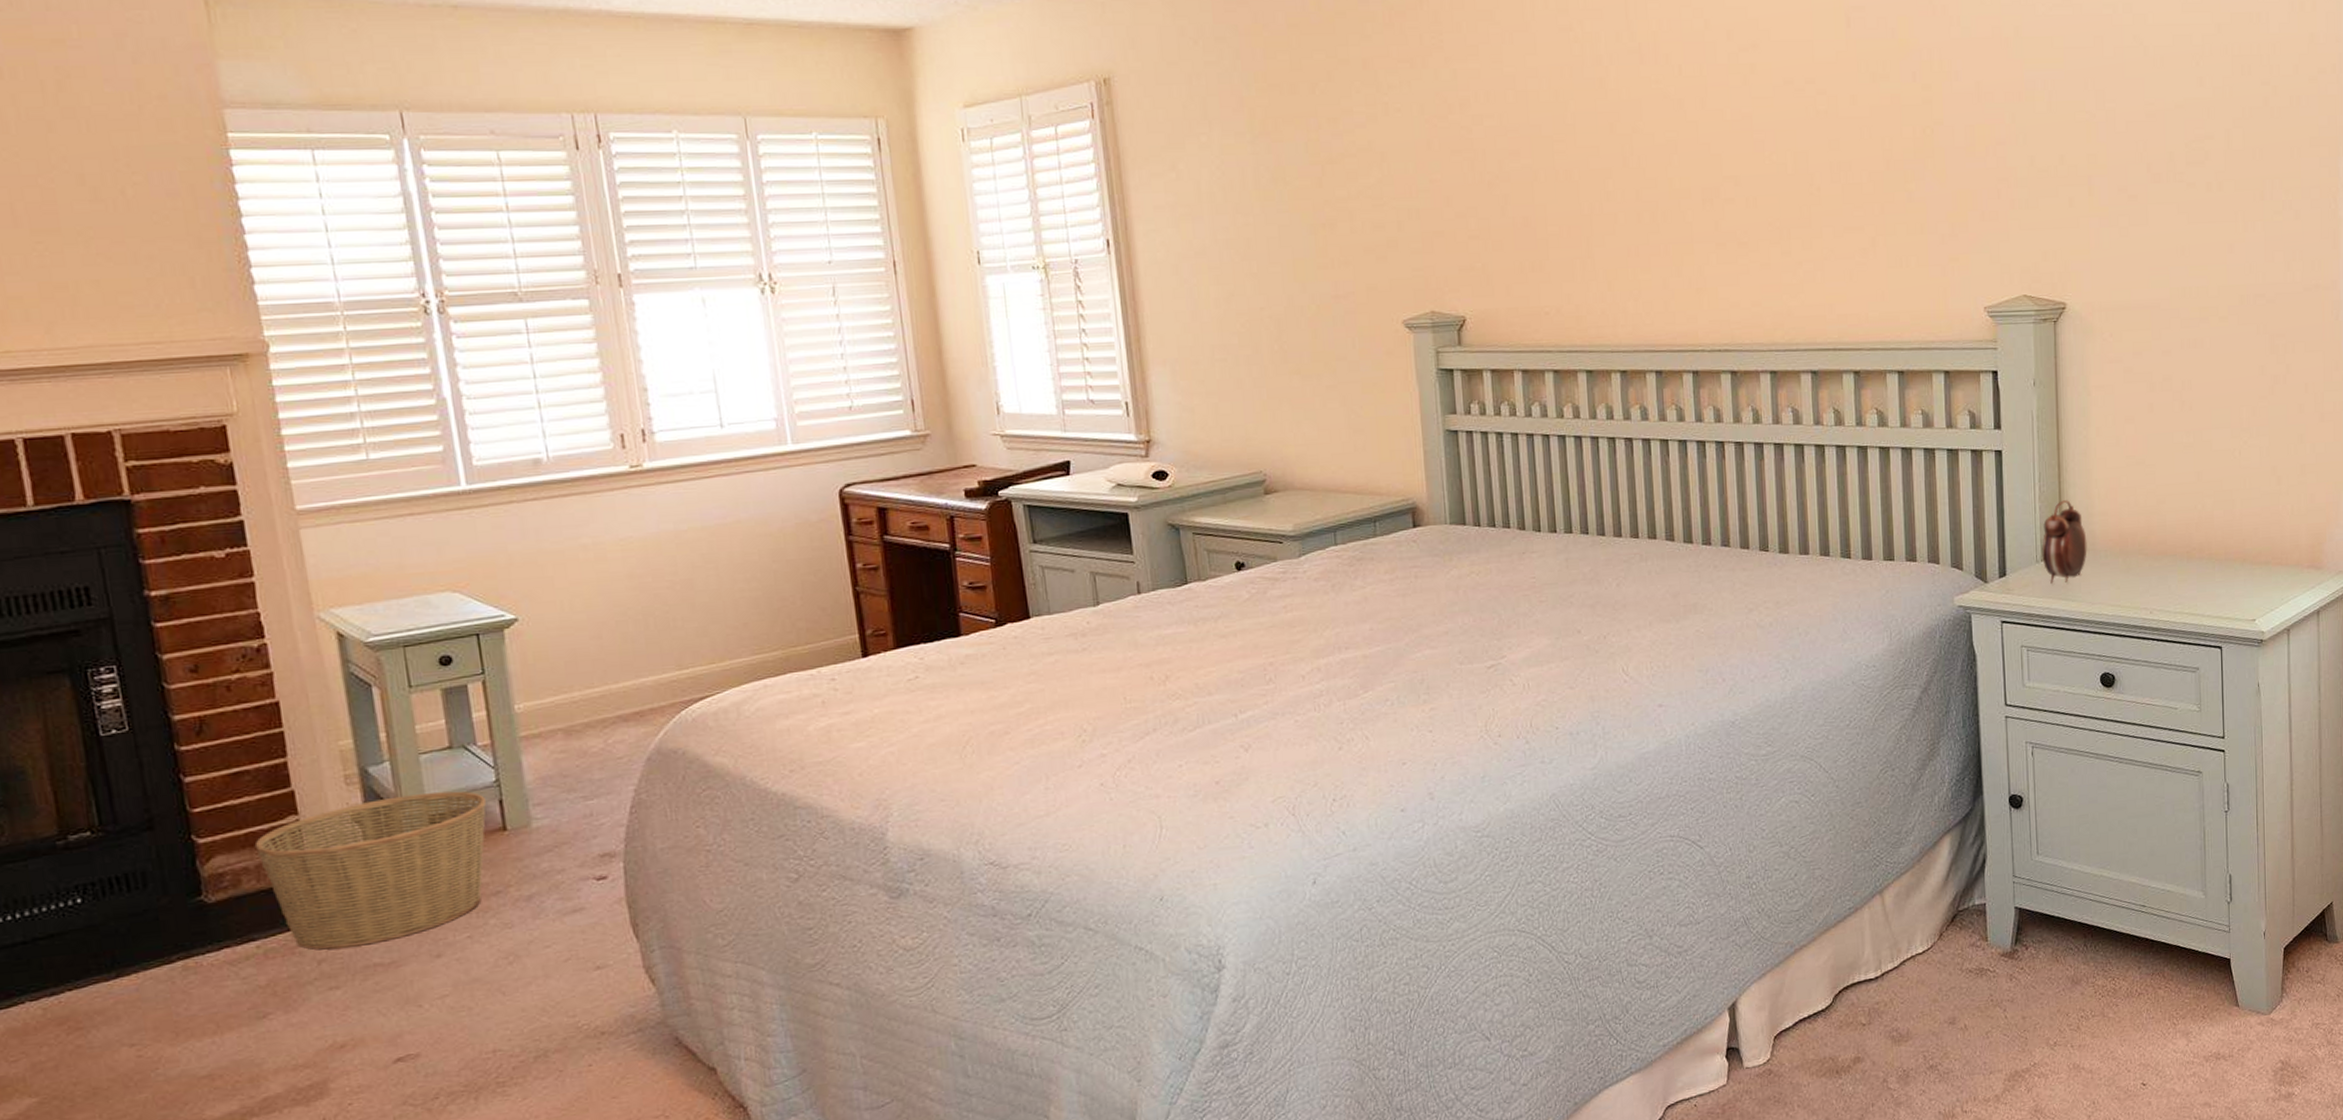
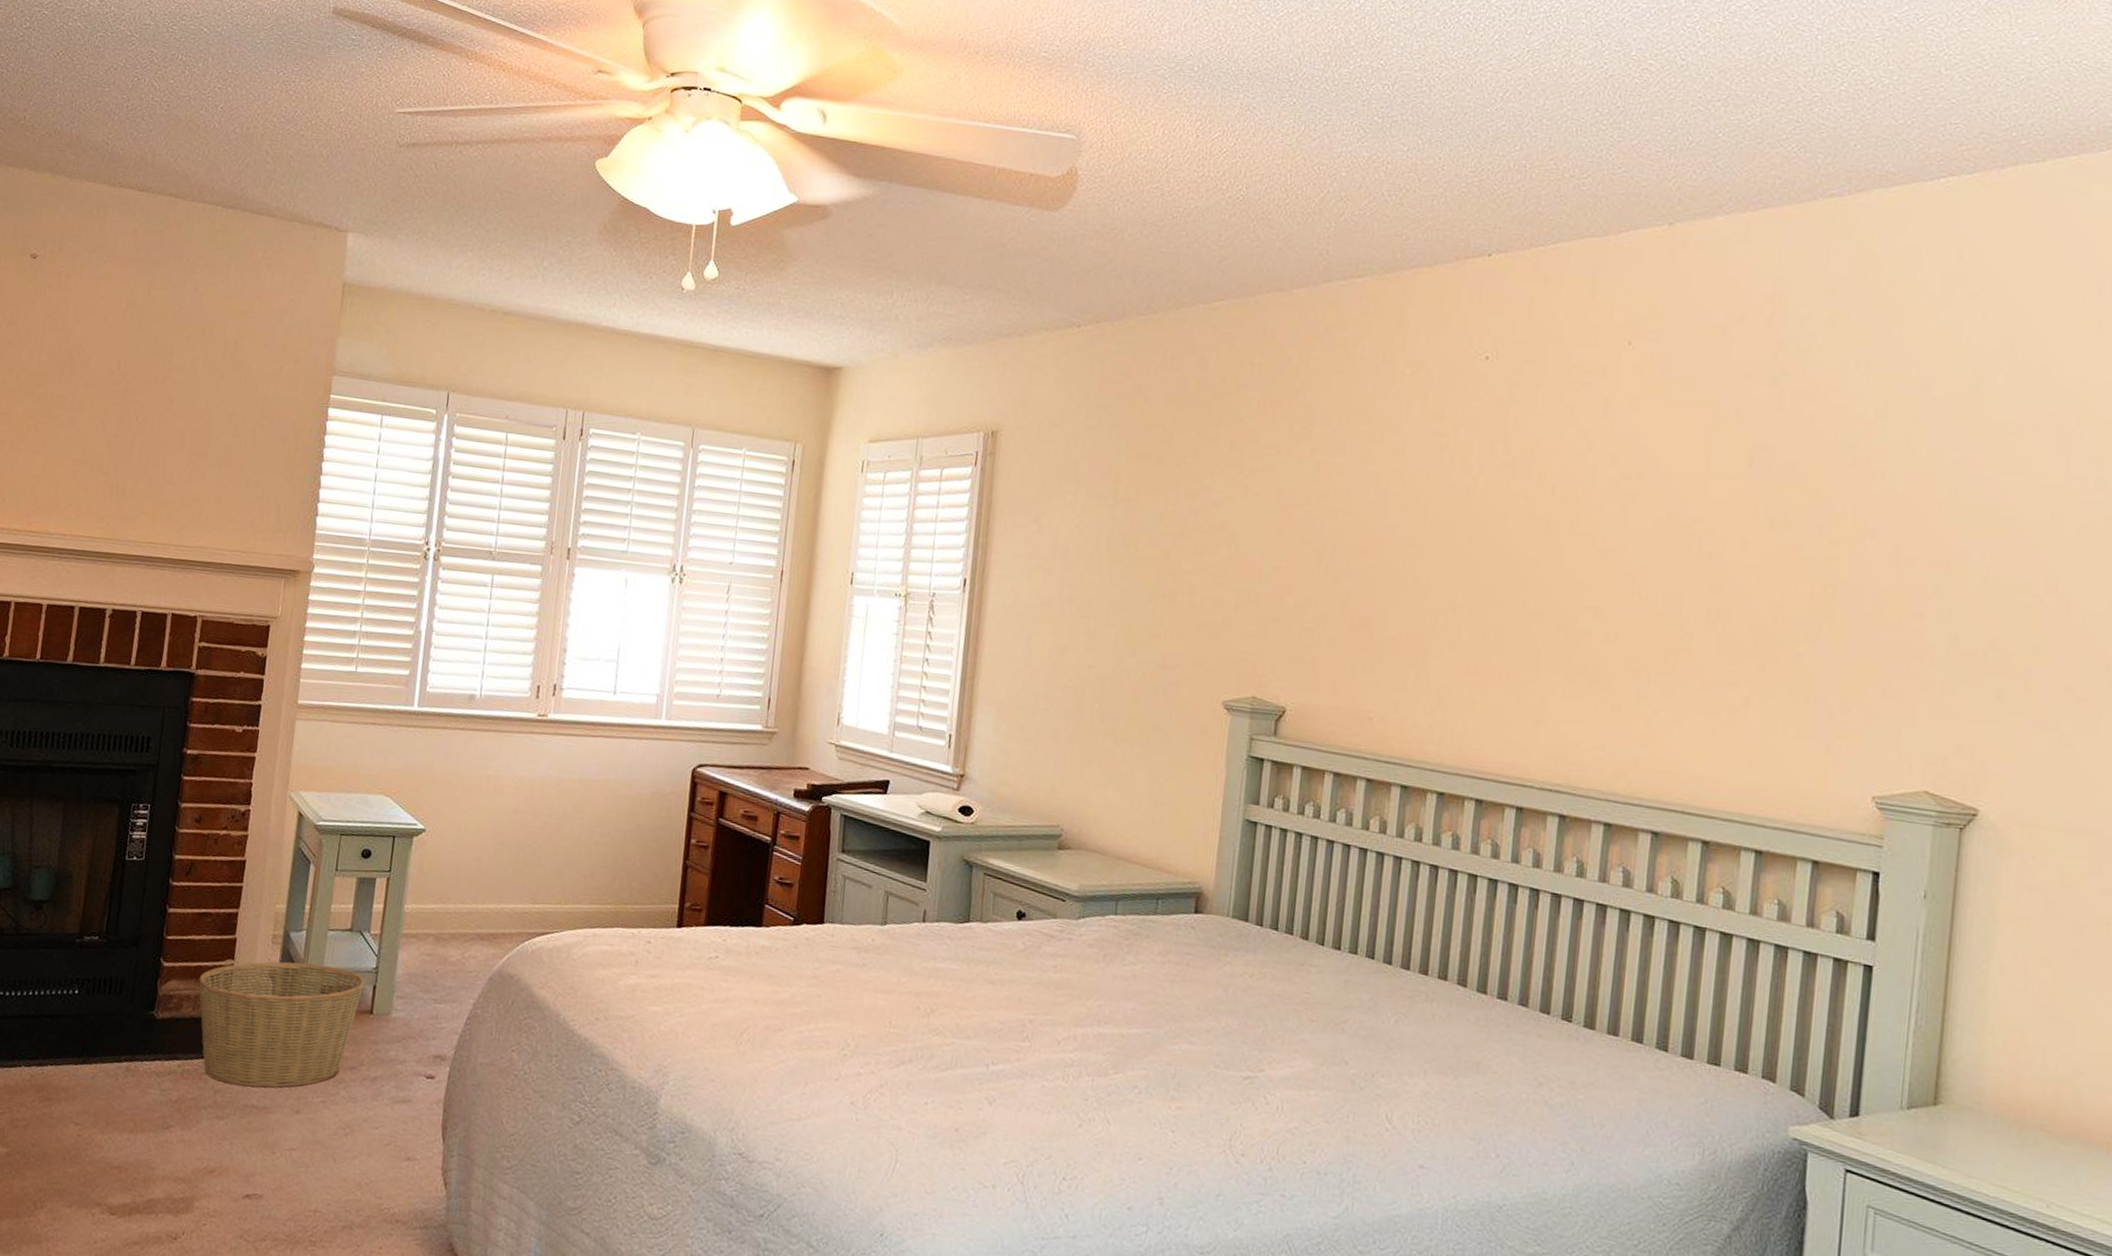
alarm clock: present [2042,500,2087,584] -> none [1908,1041,1971,1142]

